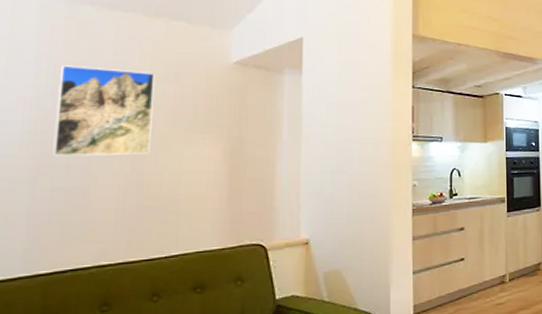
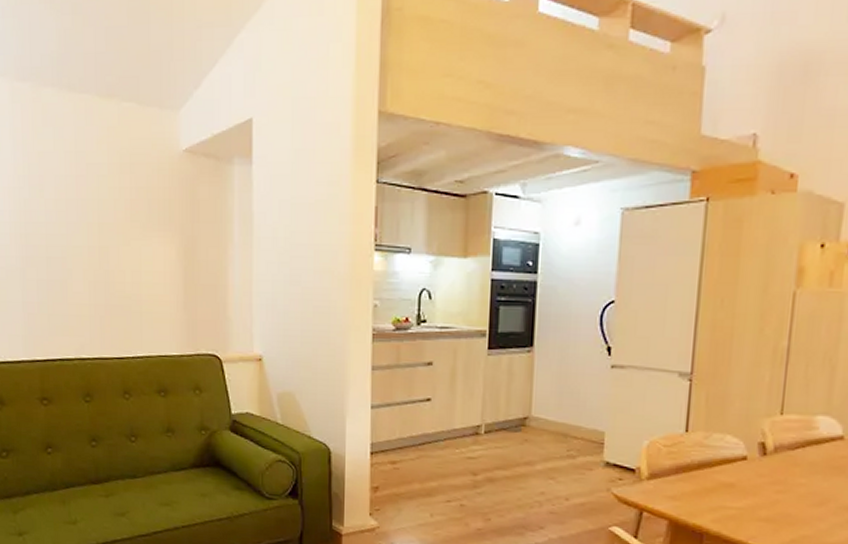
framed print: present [53,65,155,157] -> none [33,154,113,250]

